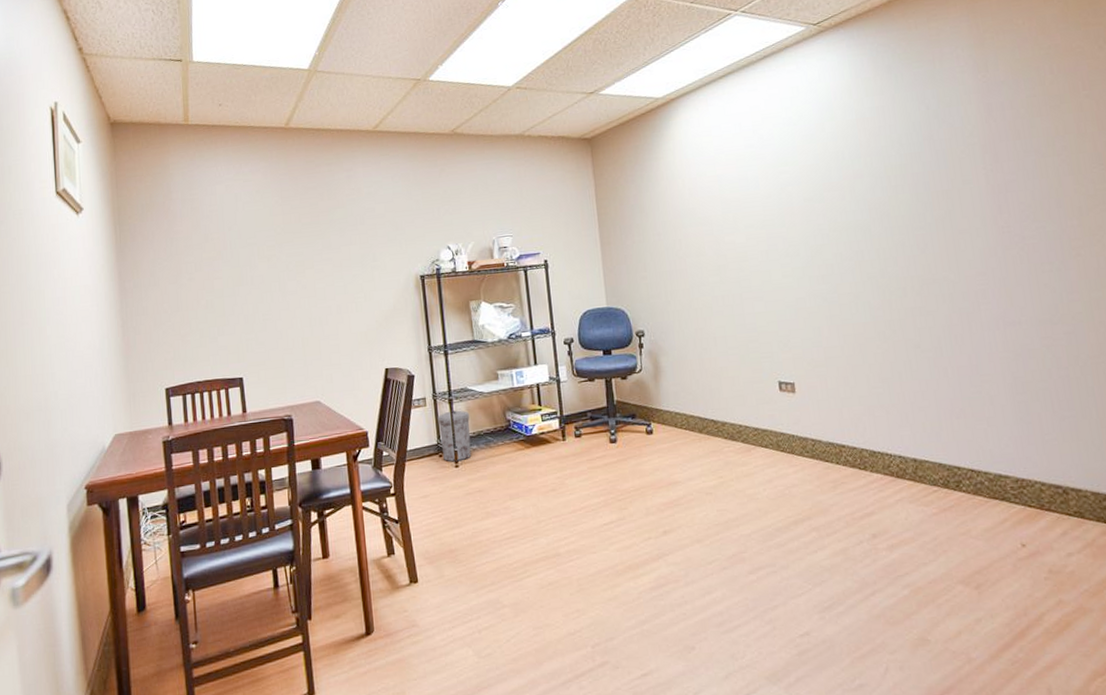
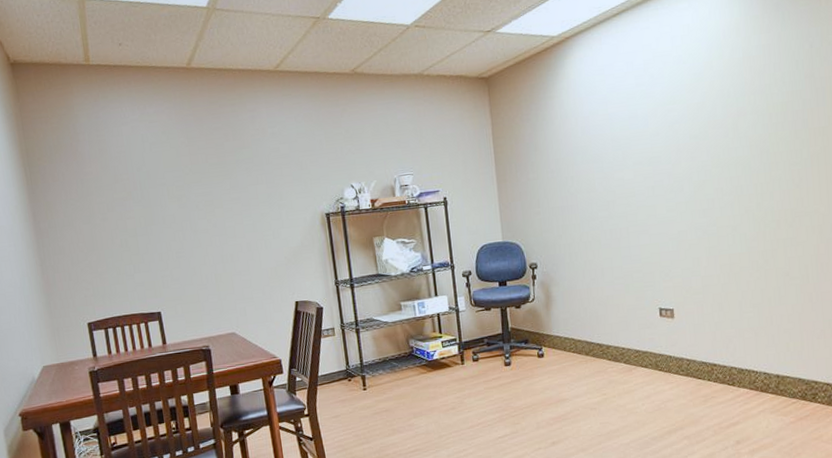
trash can: present [437,410,472,462] -> none [346,338,378,386]

